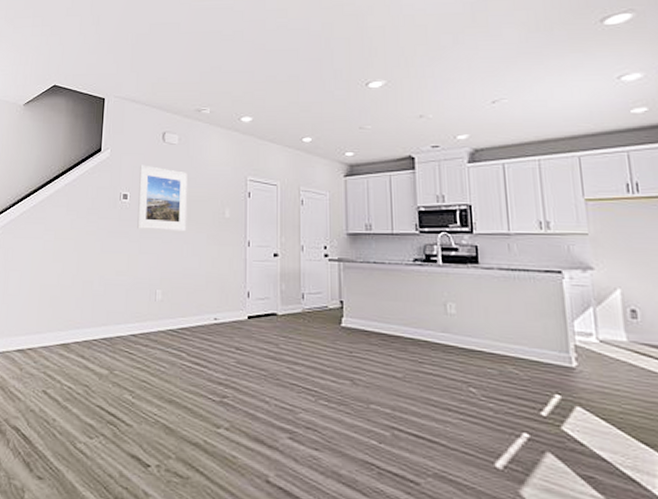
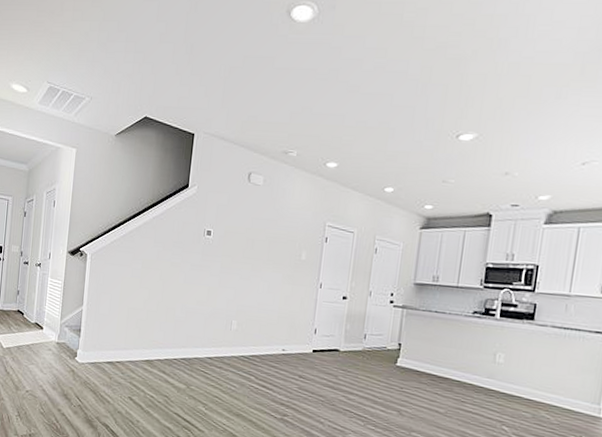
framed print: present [137,165,187,232] -> none [218,203,269,270]

